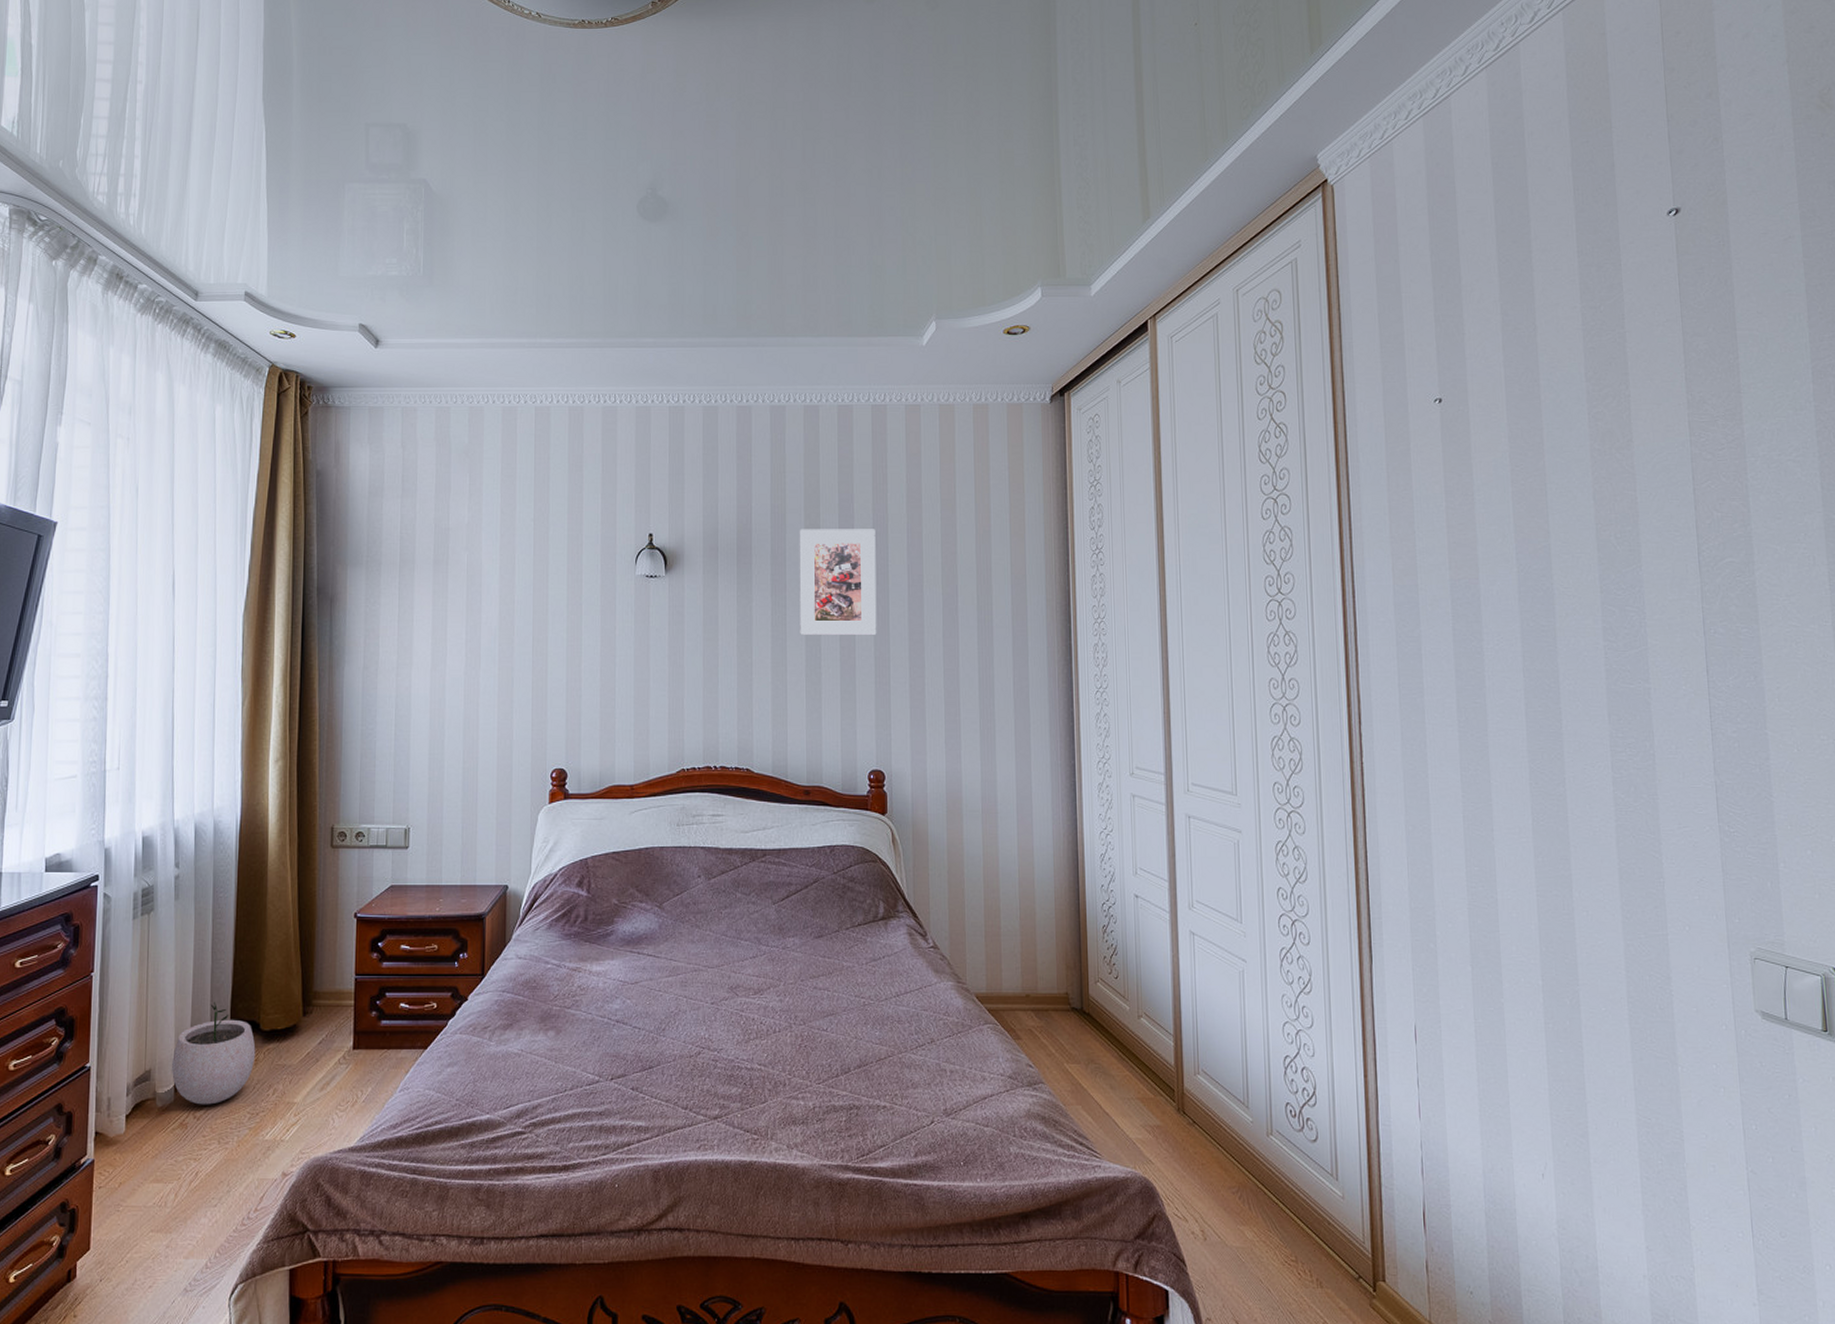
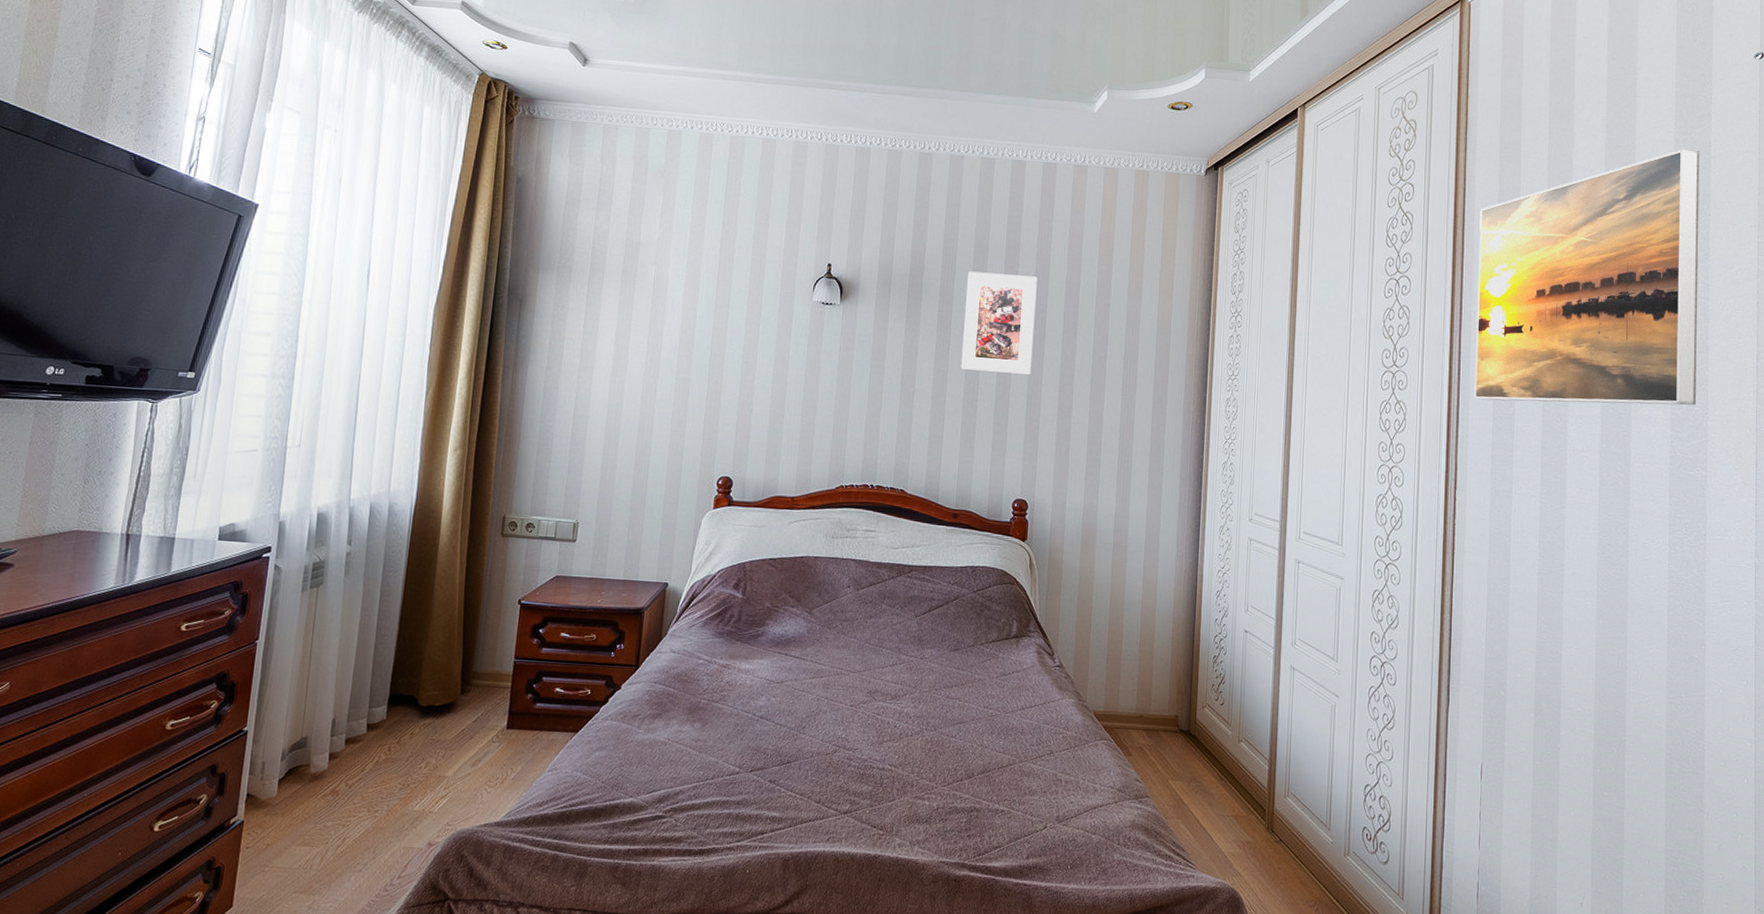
plant pot: present [172,1001,256,1105] -> none [327,675,412,774]
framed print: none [1363,325,1631,623] -> present [1474,149,1700,405]

